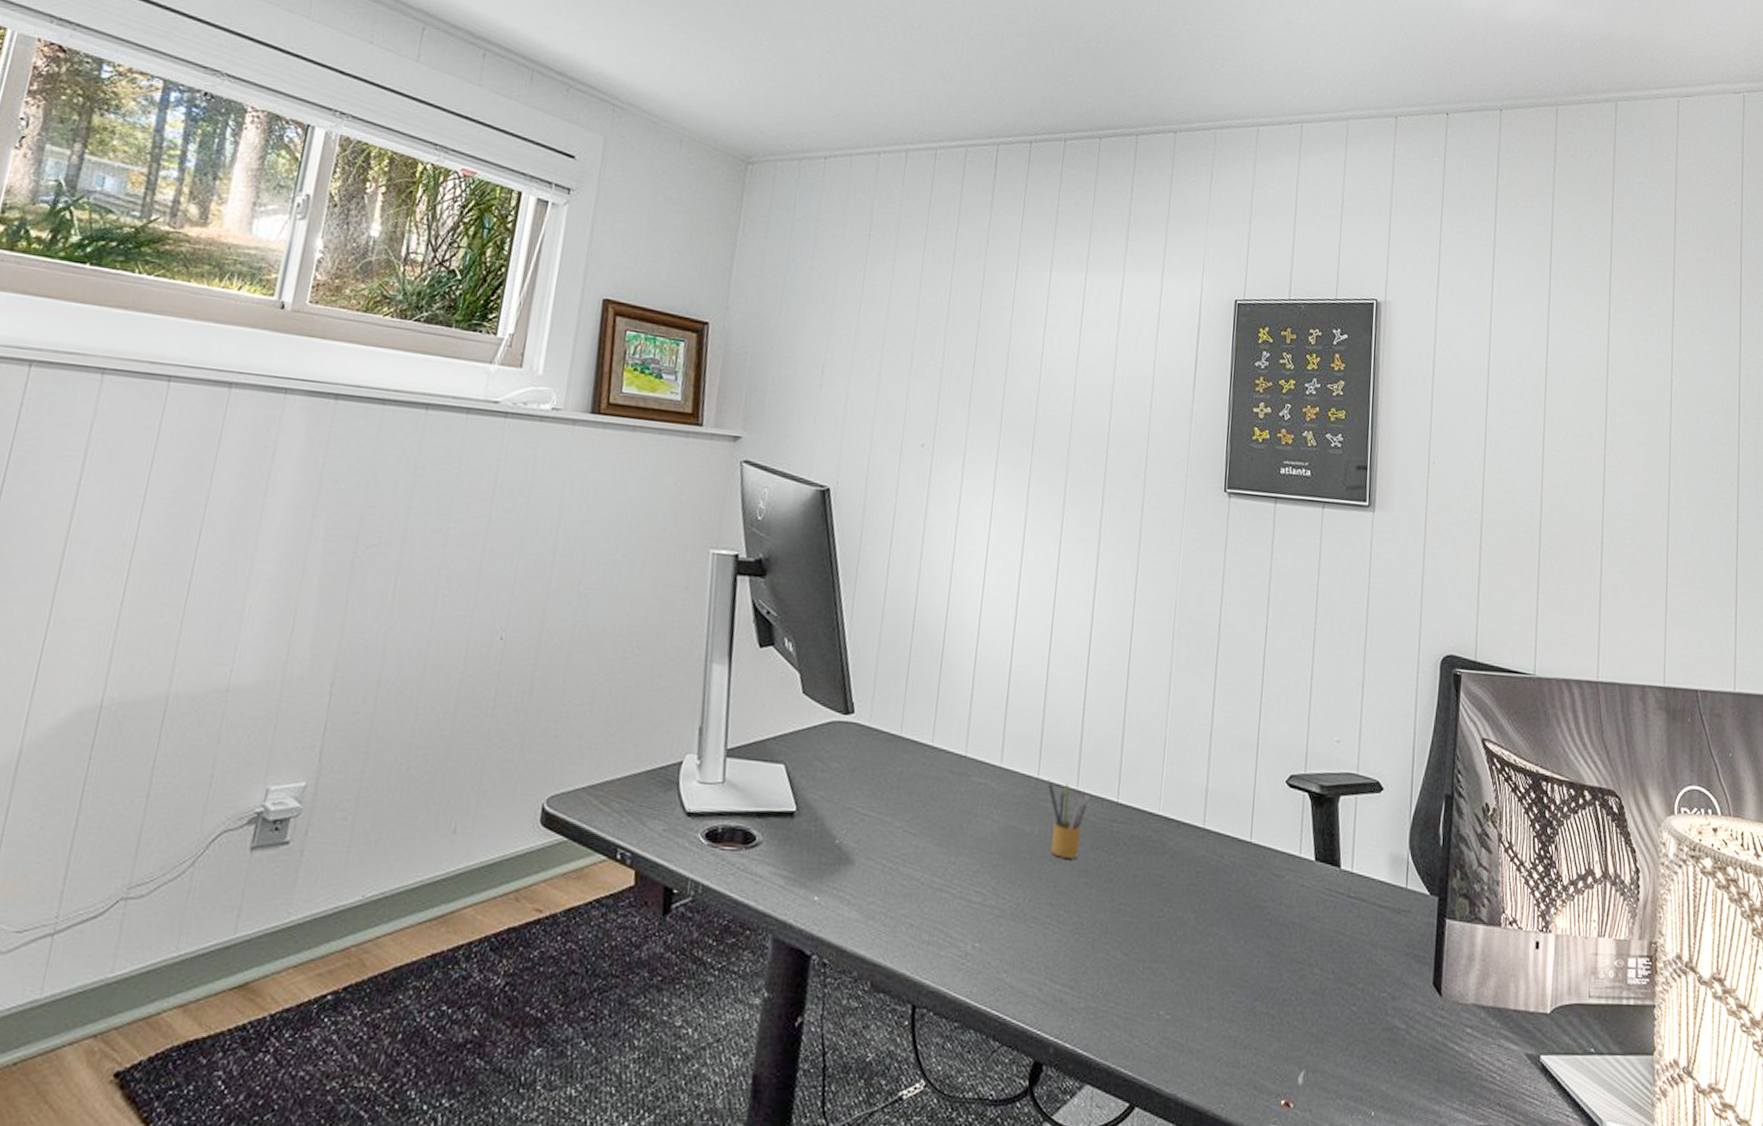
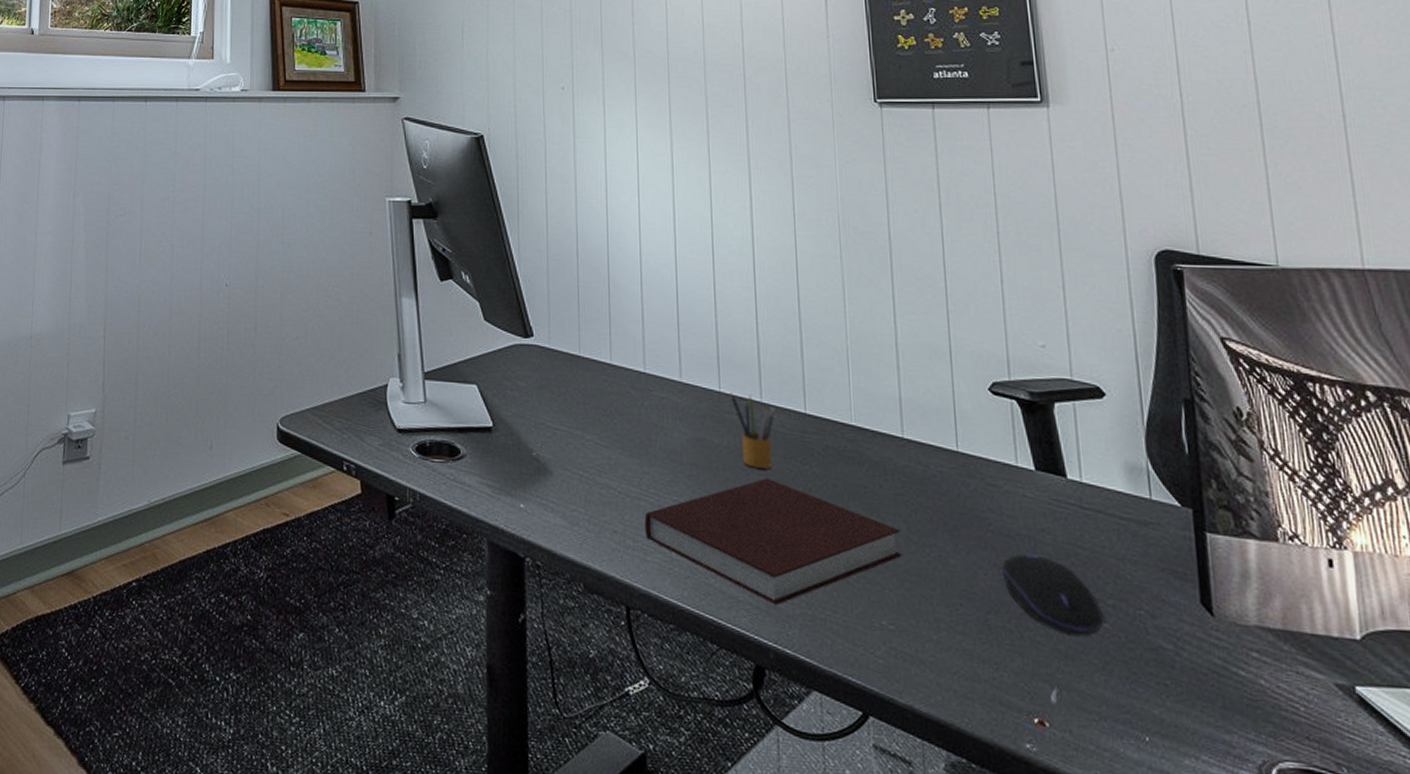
notebook: none [942,868,1189,999] -> present [644,478,902,606]
computer mouse: none [1273,942,1354,1019] -> present [1001,554,1105,636]

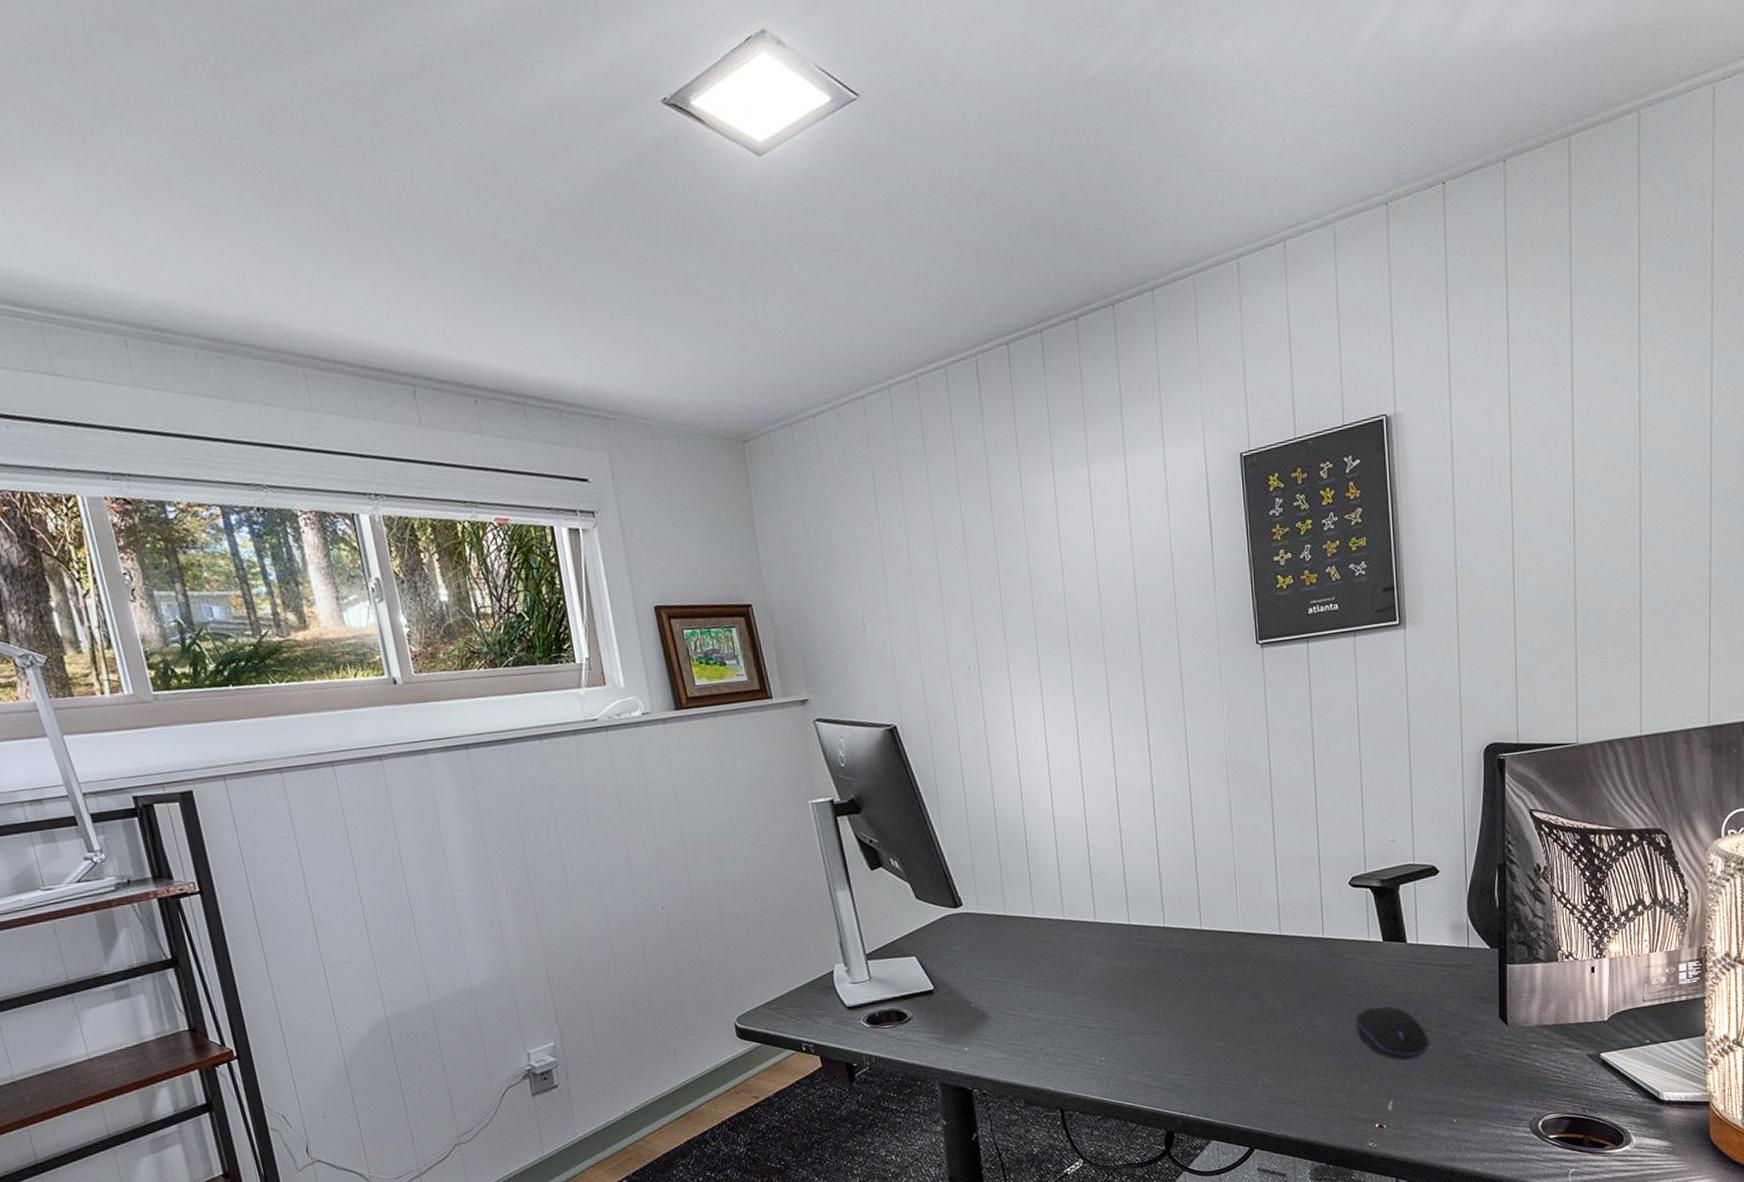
notebook: present [644,478,902,606] -> none [1071,987,1279,1084]
pencil box: present [730,392,775,470] -> none [1138,922,1177,982]

